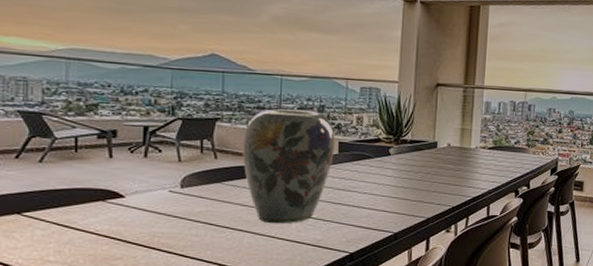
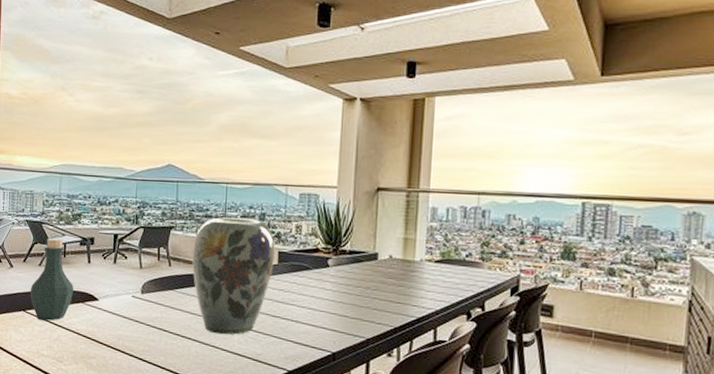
bottle: none [27,131,91,223] -> present [30,238,74,321]

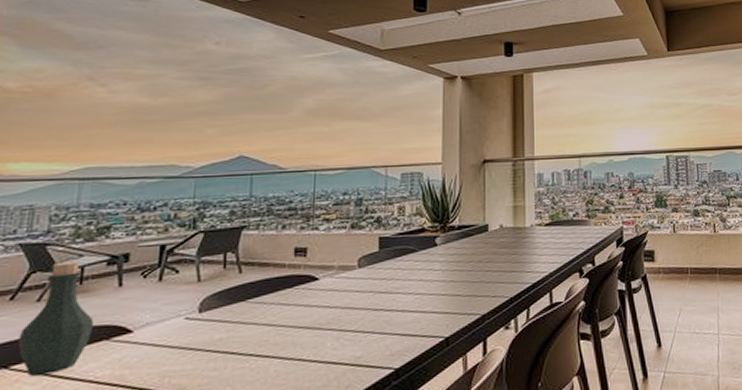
vase: present [192,217,275,335] -> none [271,206,375,344]

